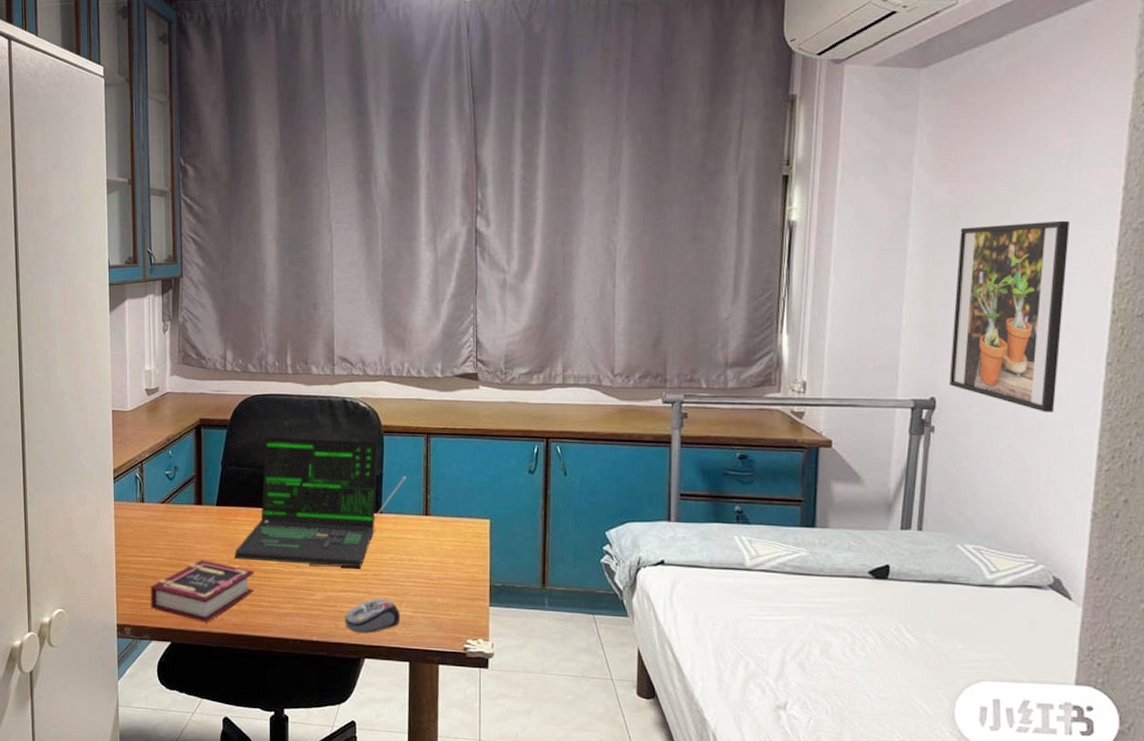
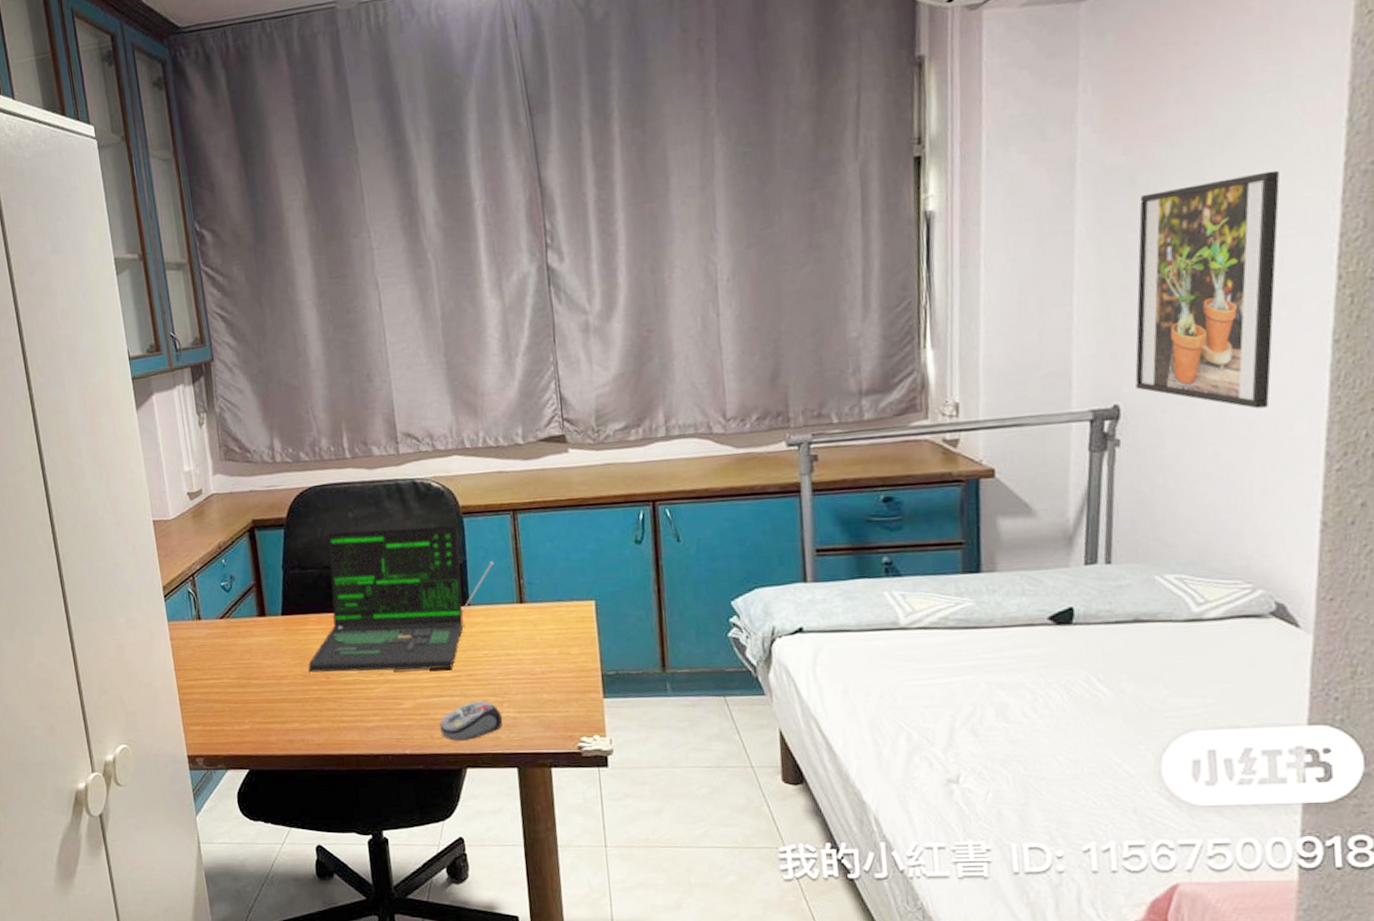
book: present [150,559,254,623] -> none [219,676,335,745]

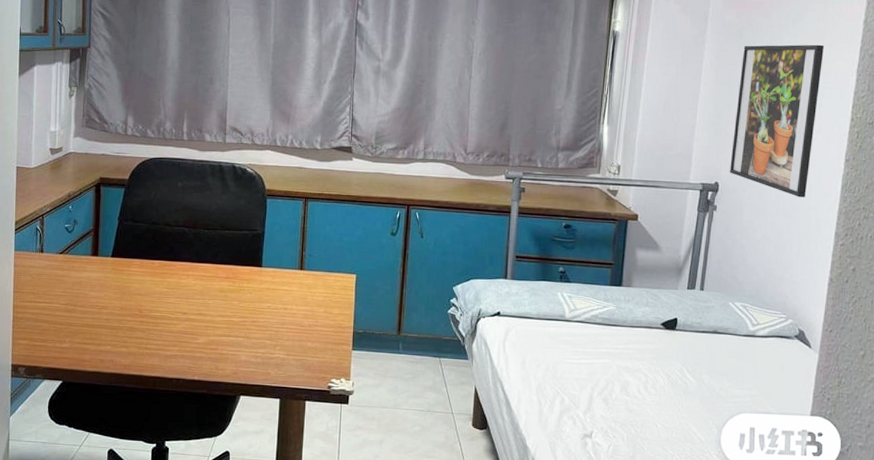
laptop: present [308,525,495,673] -> none [126,196,286,315]
computer mouse: present [439,701,503,741] -> none [224,343,274,373]

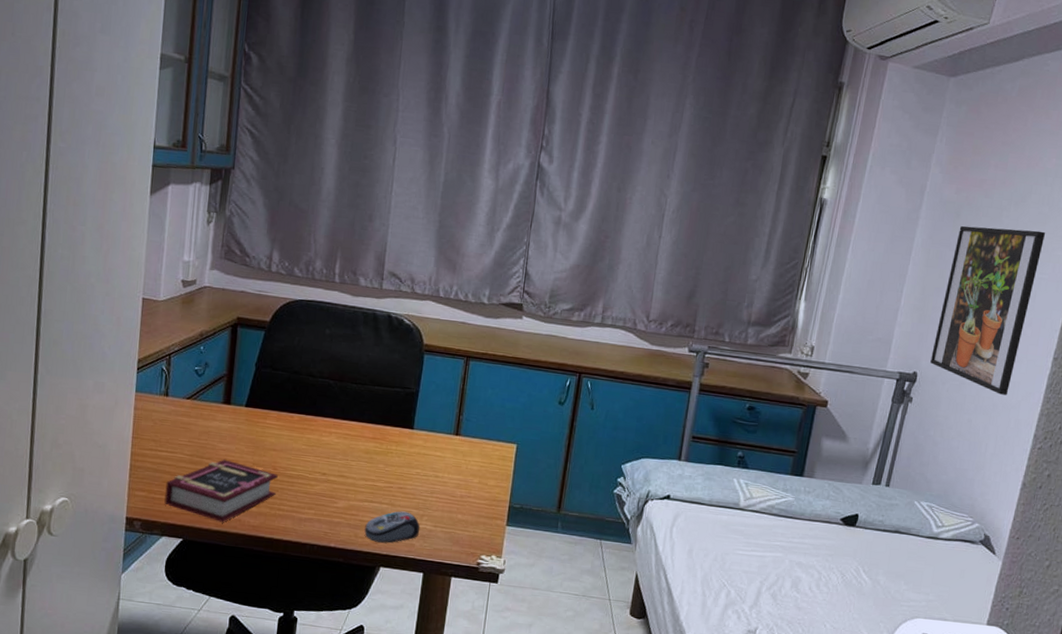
book: none [44,306,144,363] -> present [164,459,278,522]
computer mouse: none [224,343,274,373] -> present [364,511,421,543]

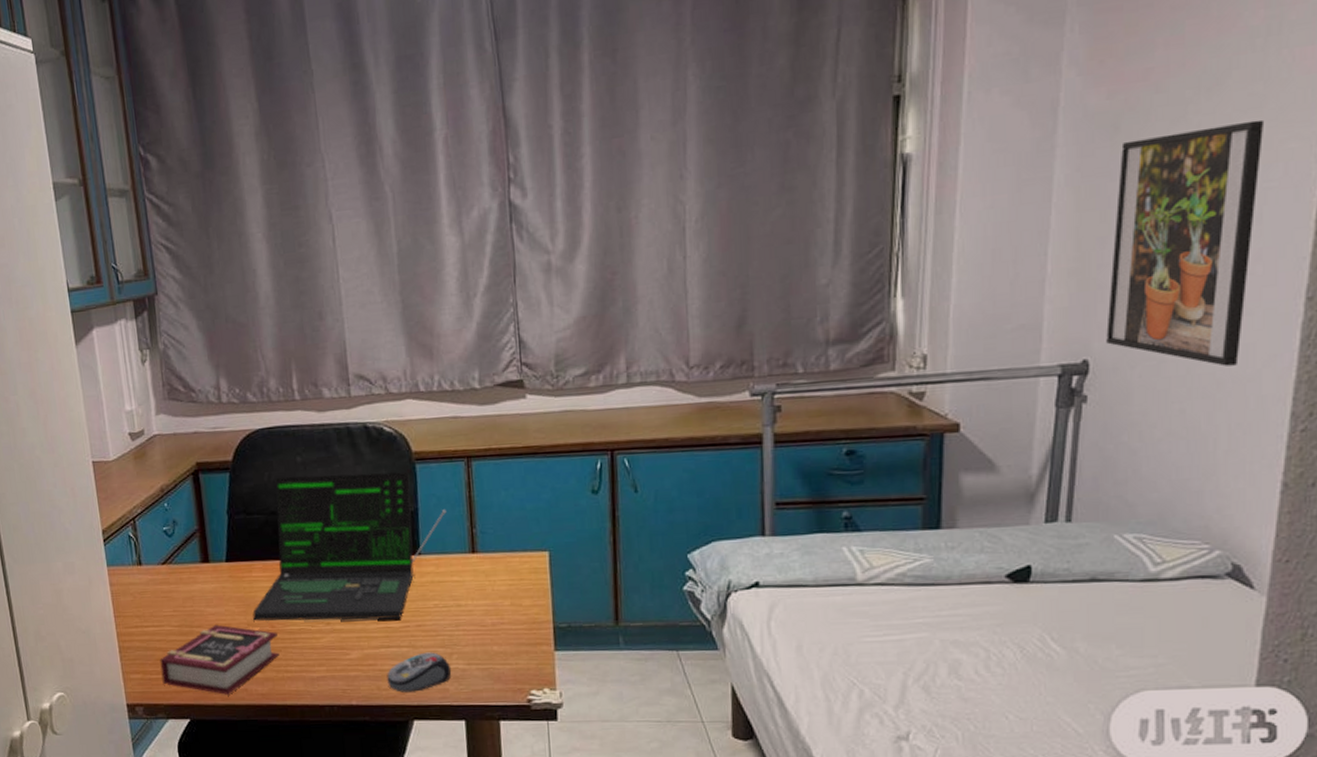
laptop: none [259,343,442,480] -> present [253,472,447,621]

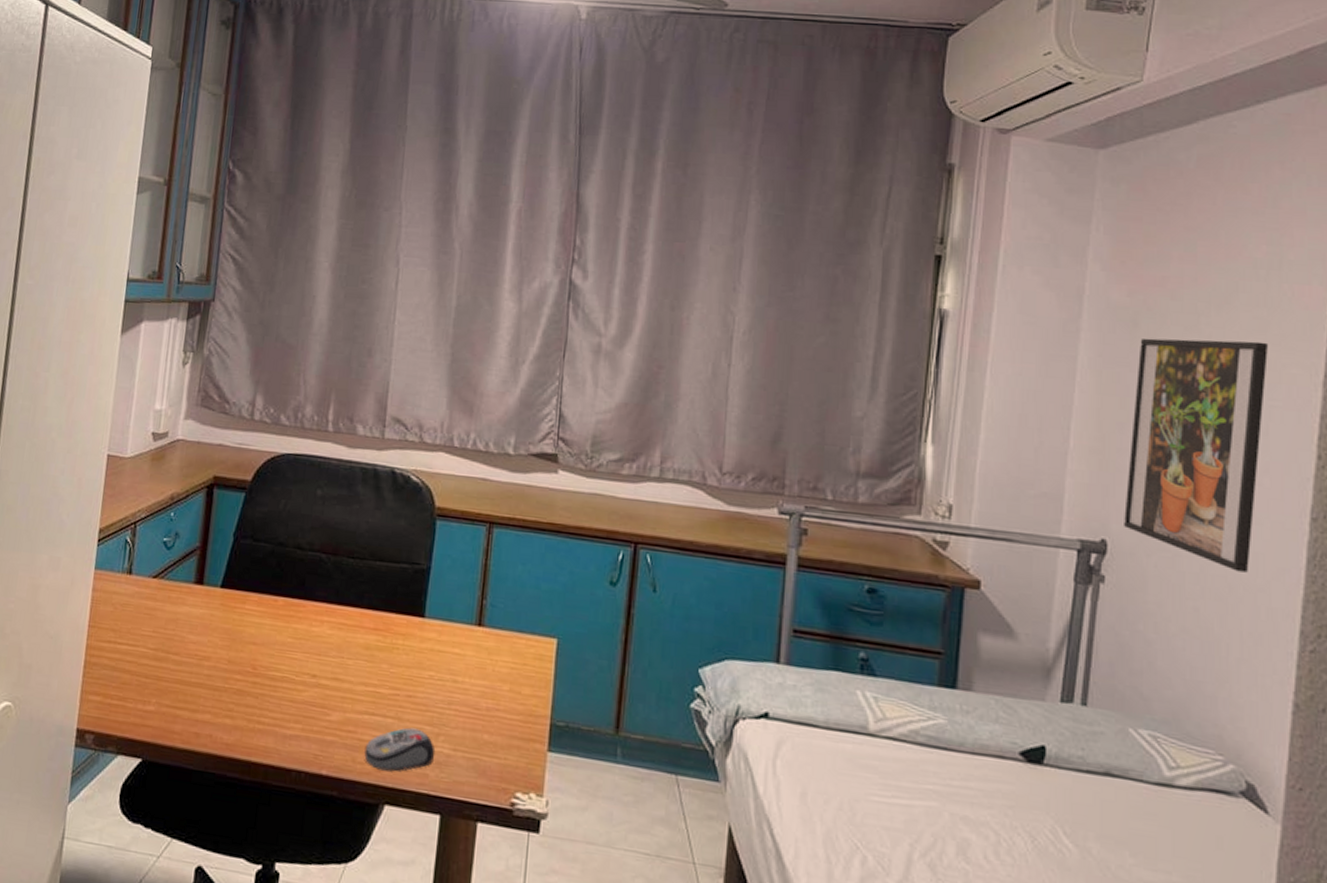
book: present [160,624,280,695] -> none [122,655,258,738]
laptop: present [253,472,447,621] -> none [235,507,460,685]

